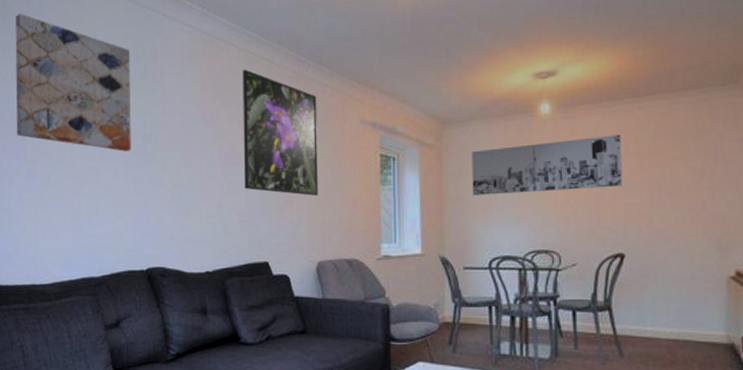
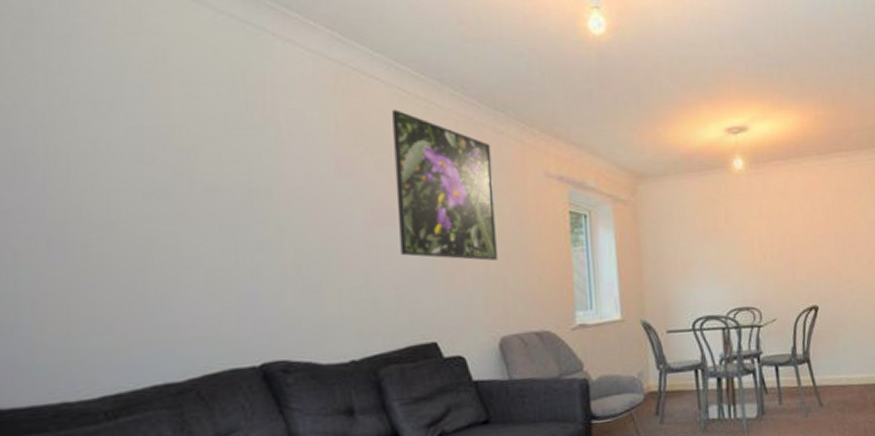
wall art: present [15,14,131,152] -> none [19,14,230,211]
wall art: present [471,135,622,195] -> none [668,191,812,254]

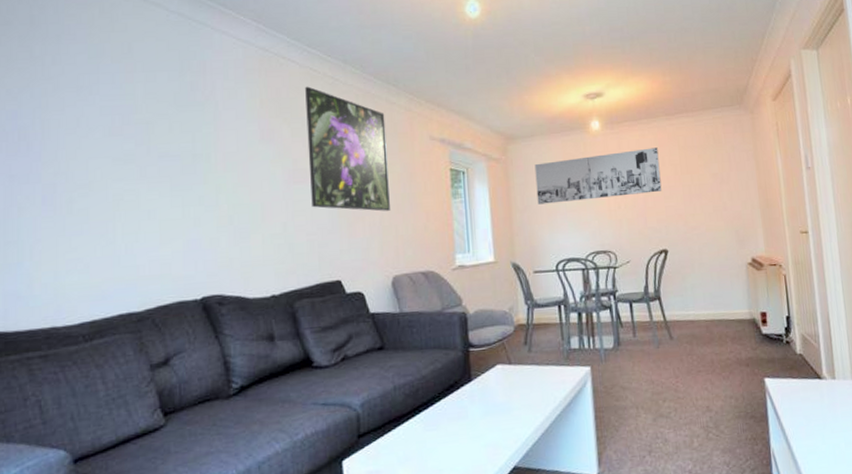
wall art: none [668,191,812,254] -> present [534,147,662,205]

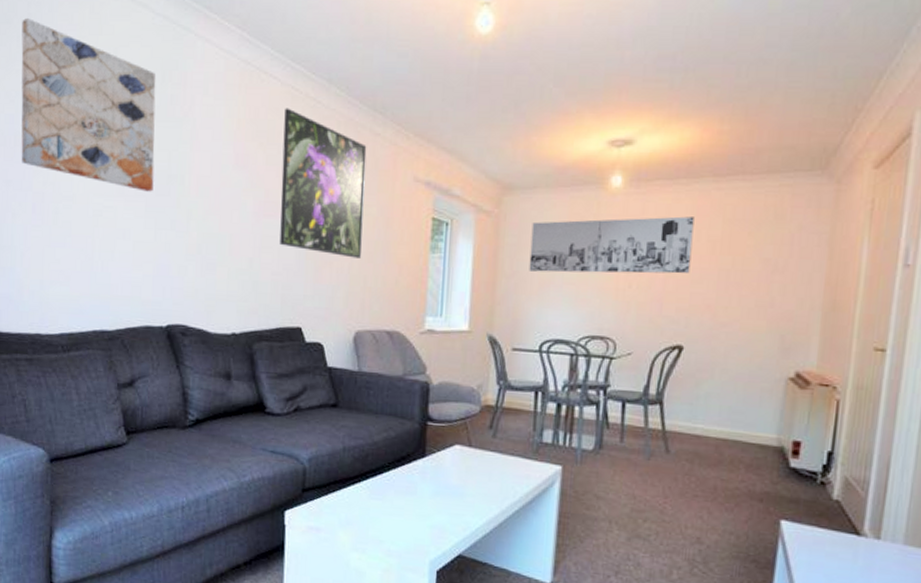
wall art: none [24,20,178,172] -> present [21,18,156,192]

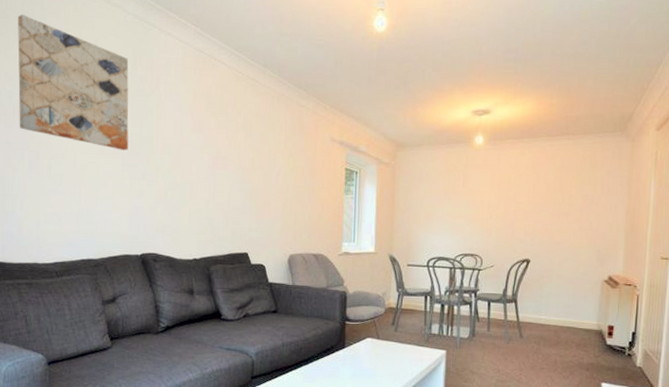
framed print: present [280,108,367,258] -> none [229,86,295,200]
wall art: present [529,216,695,274] -> none [418,165,535,208]

